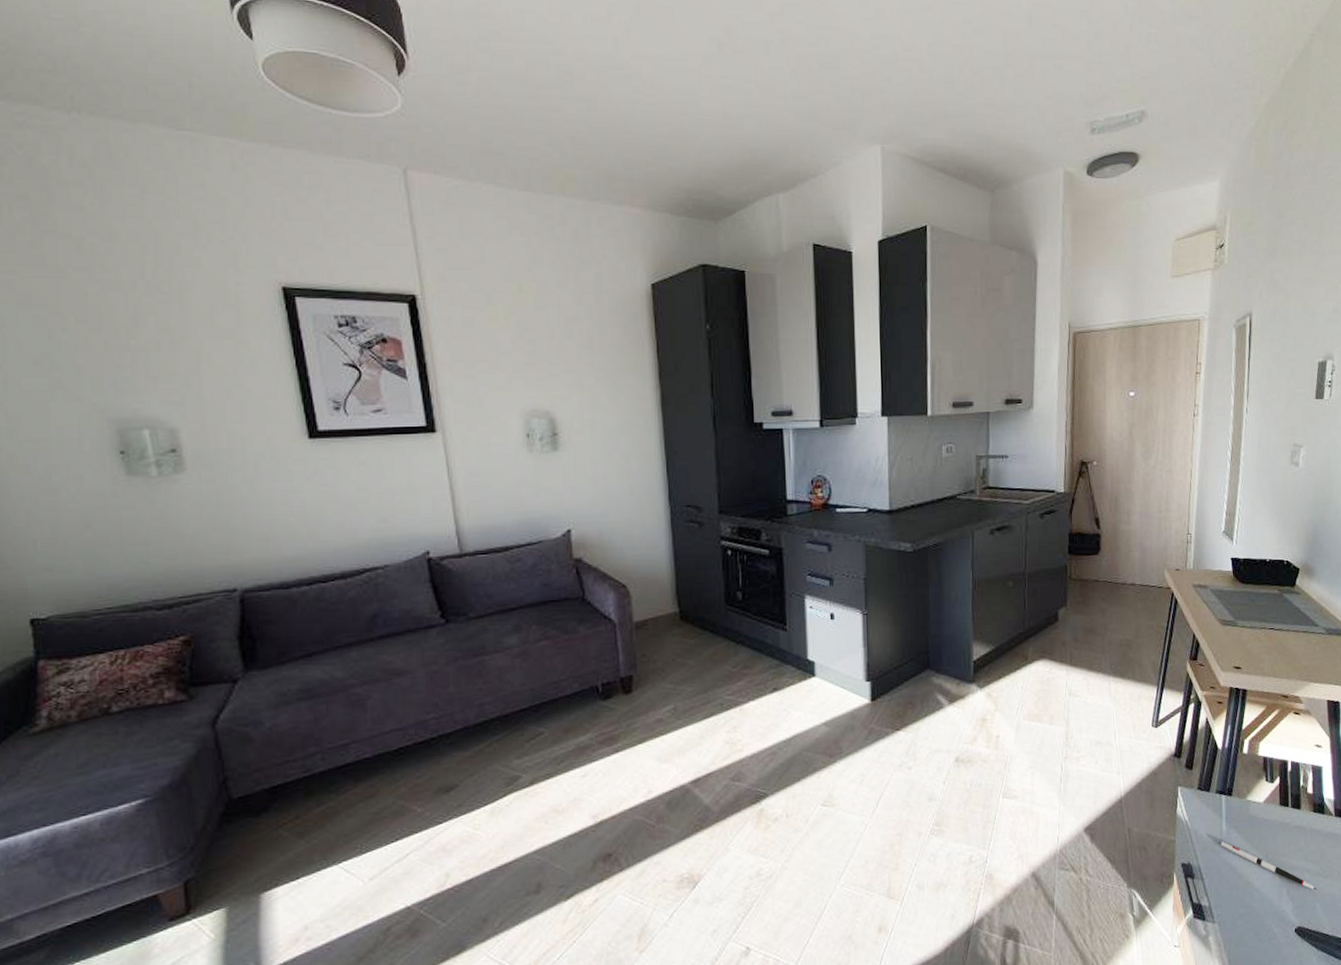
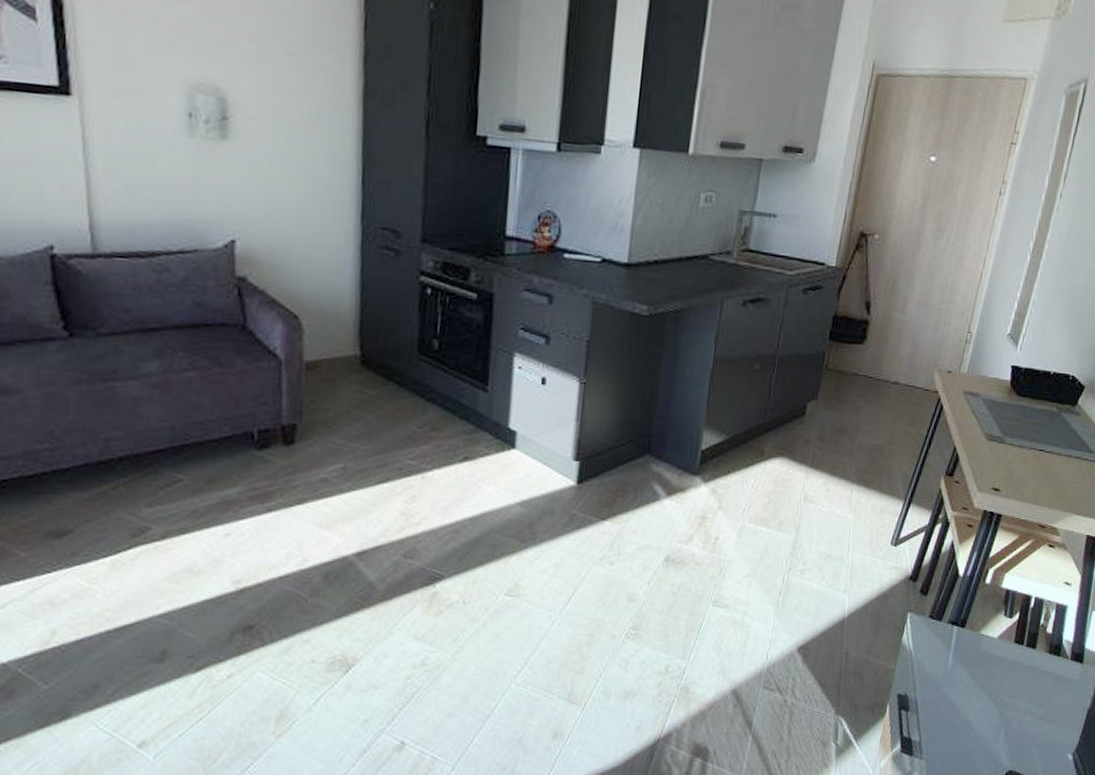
pen: present [1221,841,1317,890] -> none [943,674,1037,735]

